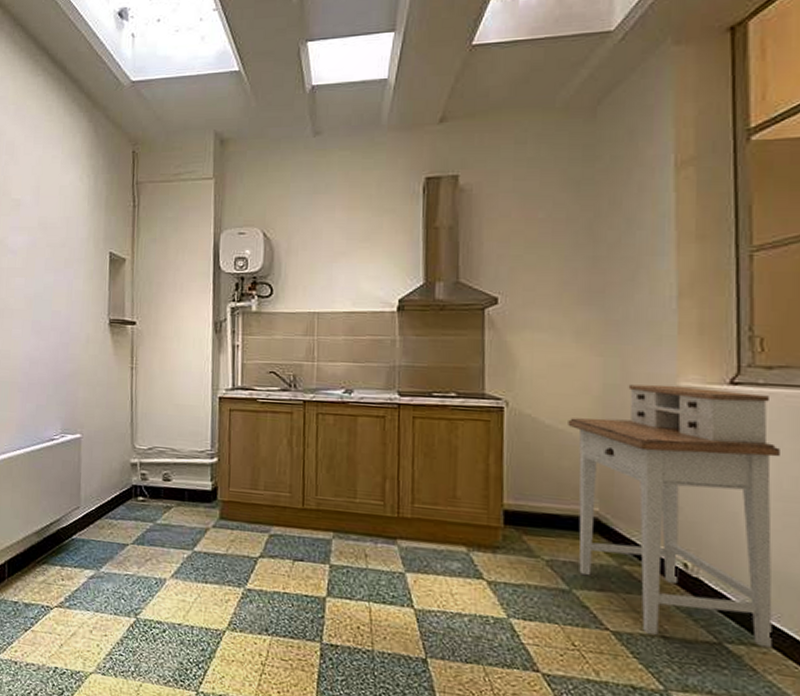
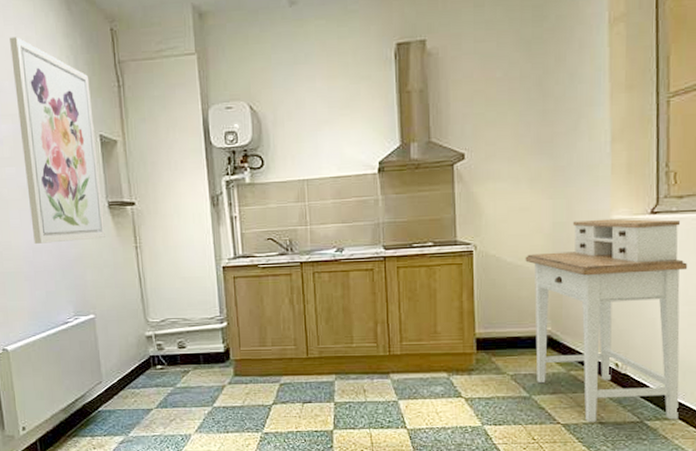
wall art: none [32,155,106,356] -> present [10,36,105,244]

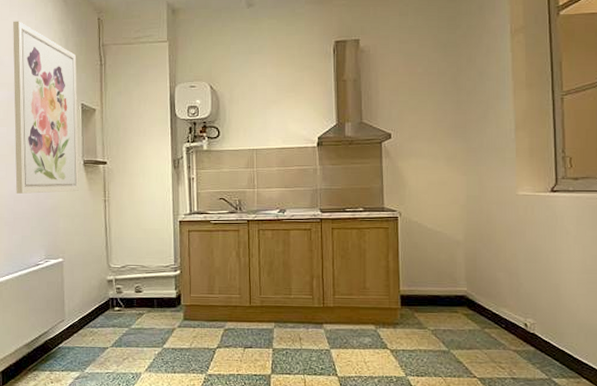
desk: present [525,218,688,422] -> none [443,194,585,378]

